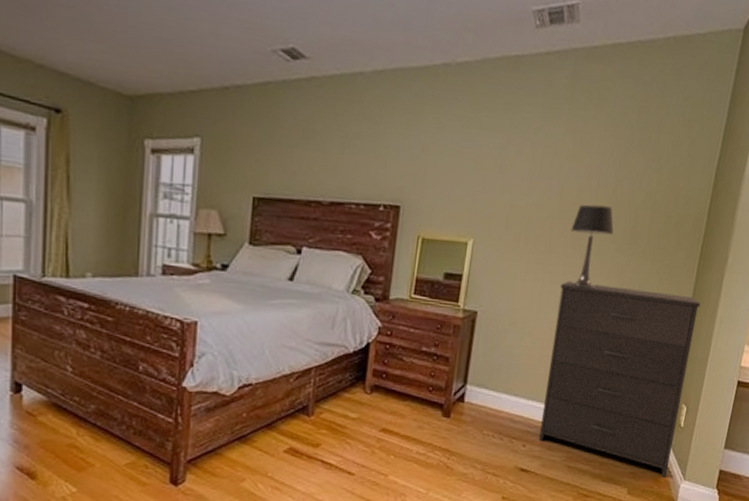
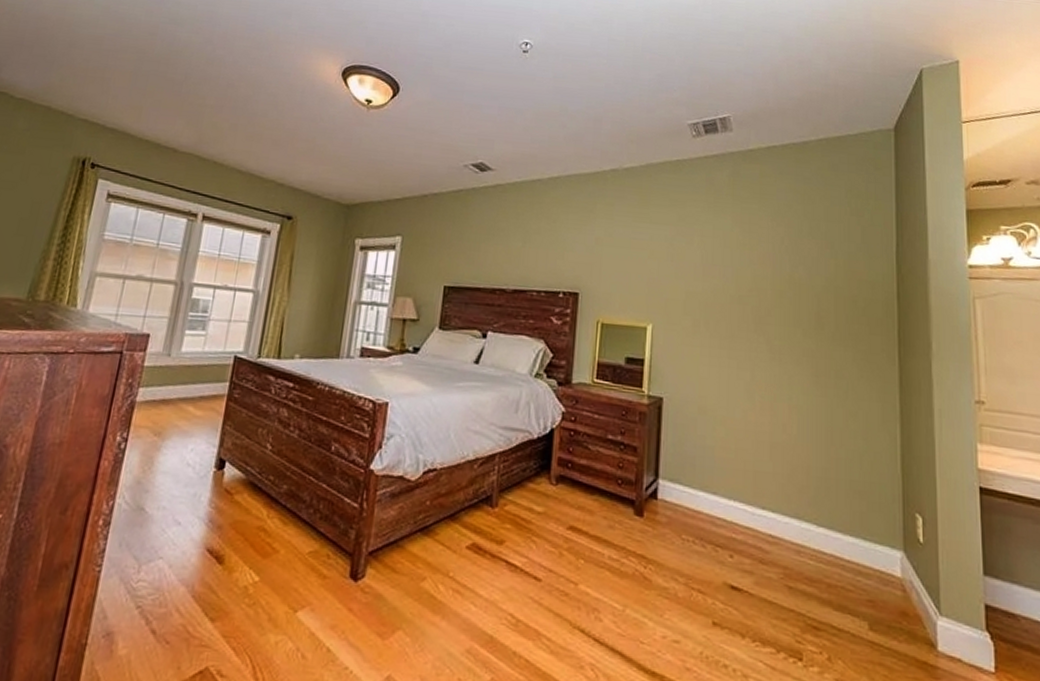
dresser: present [539,281,701,478] -> none [747,367,916,611]
table lamp: present [570,204,614,287] -> none [751,290,797,374]

